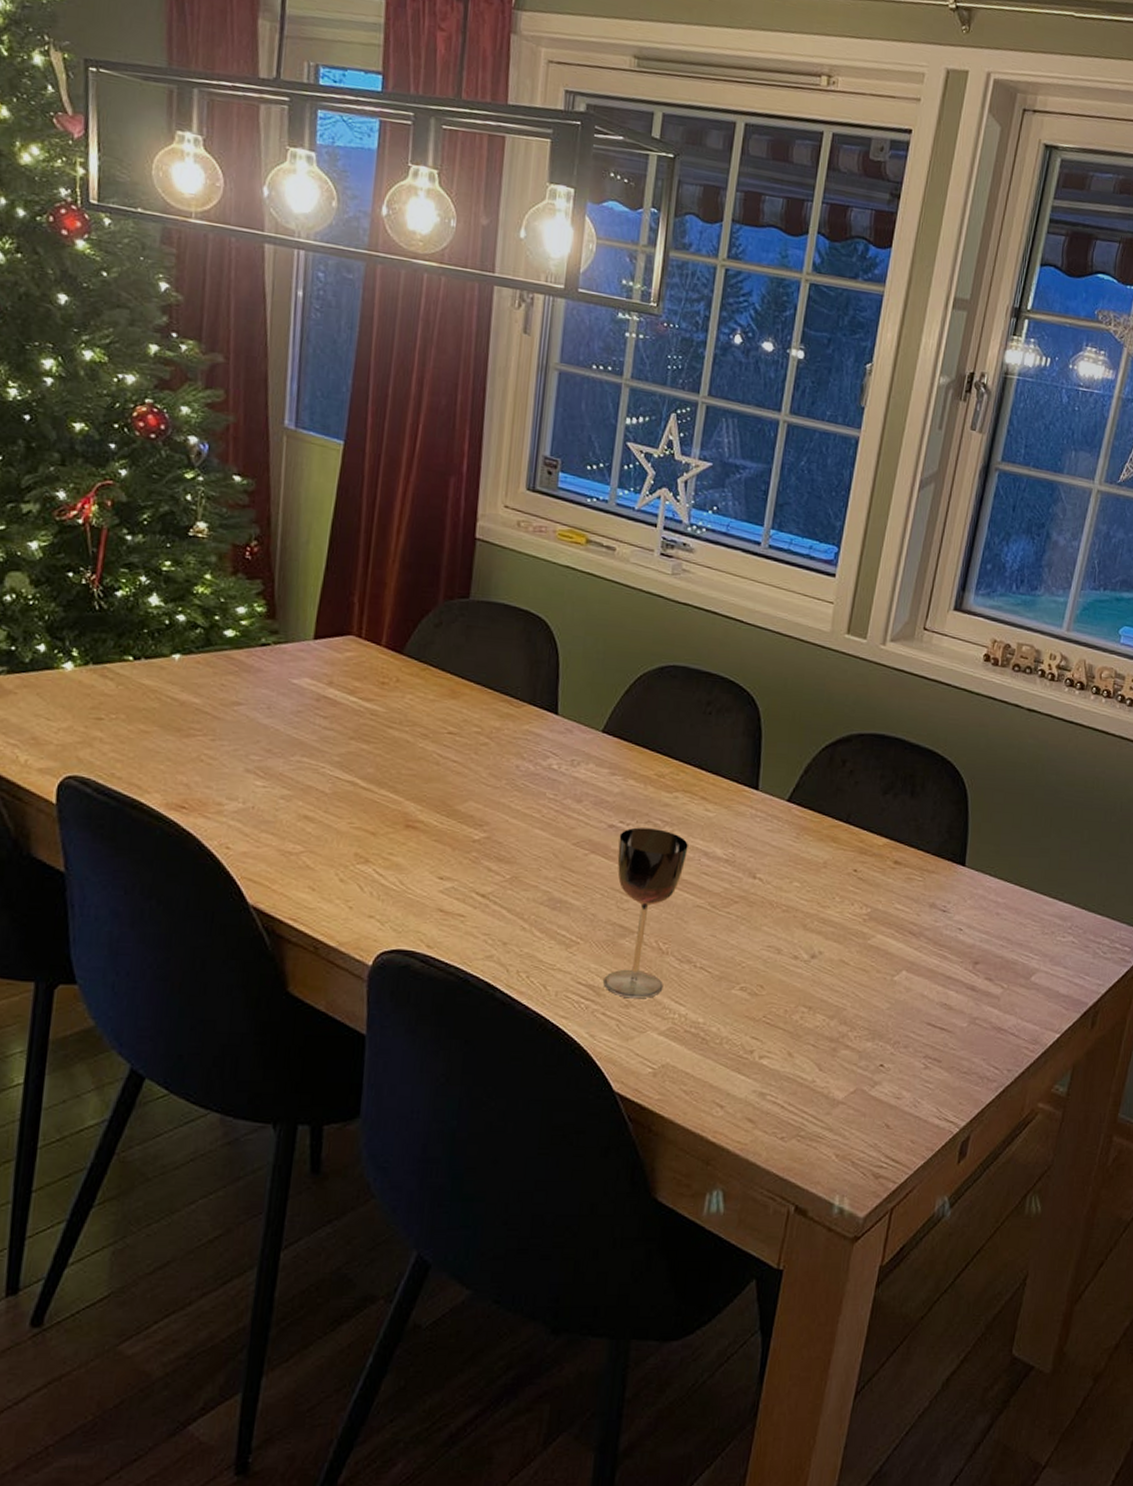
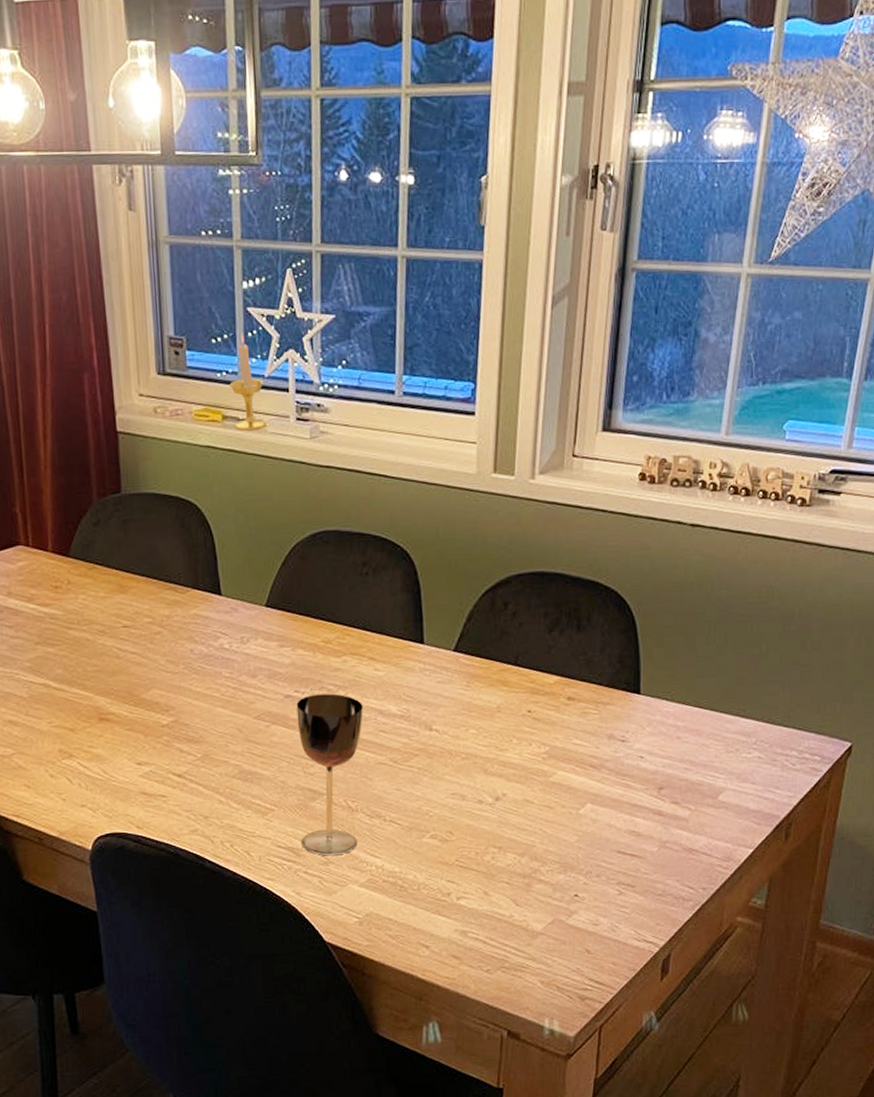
candlestick: none [597,465,634,559] -> present [229,333,267,432]

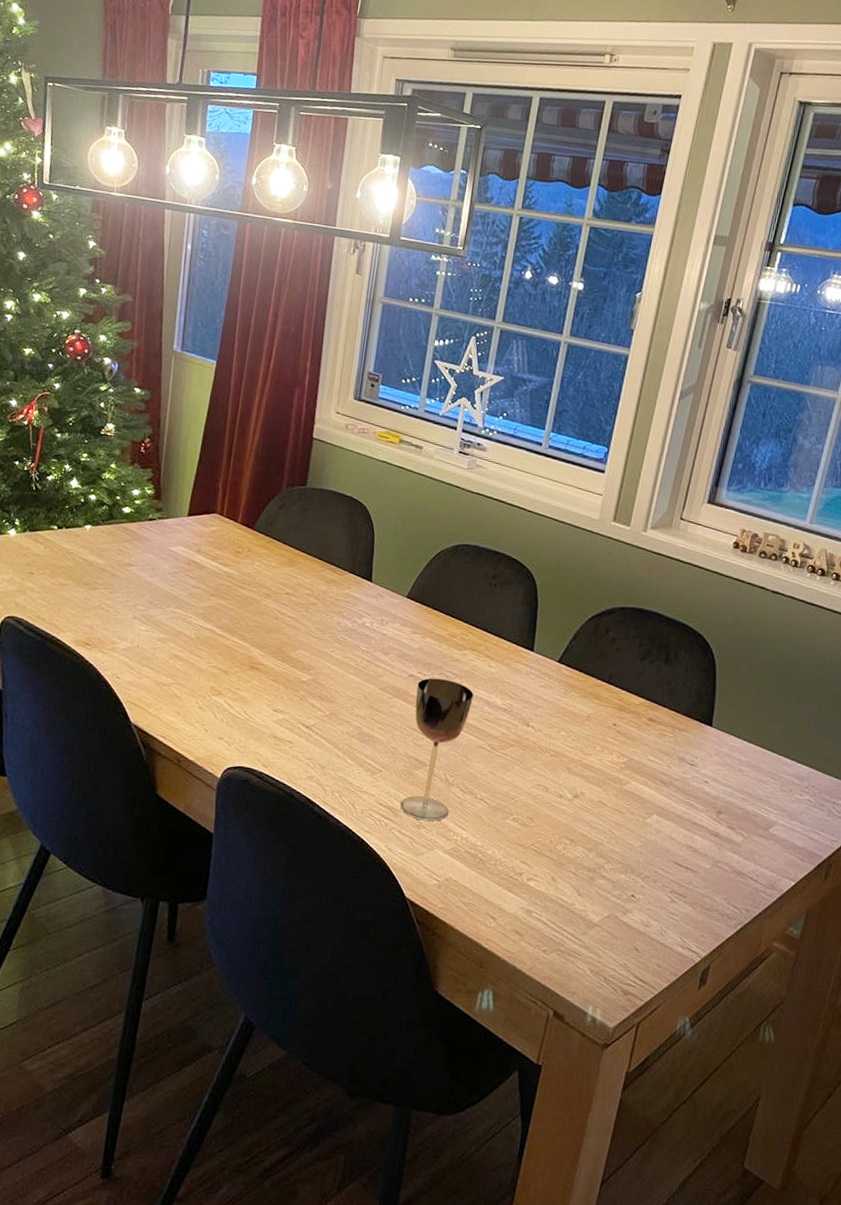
candlestick: present [229,333,267,432] -> none [408,379,438,456]

